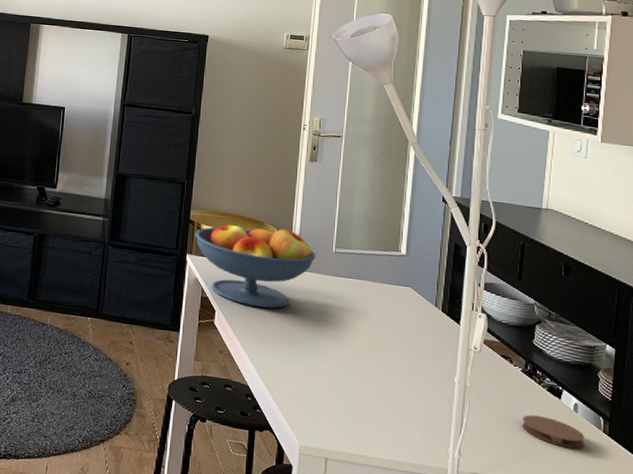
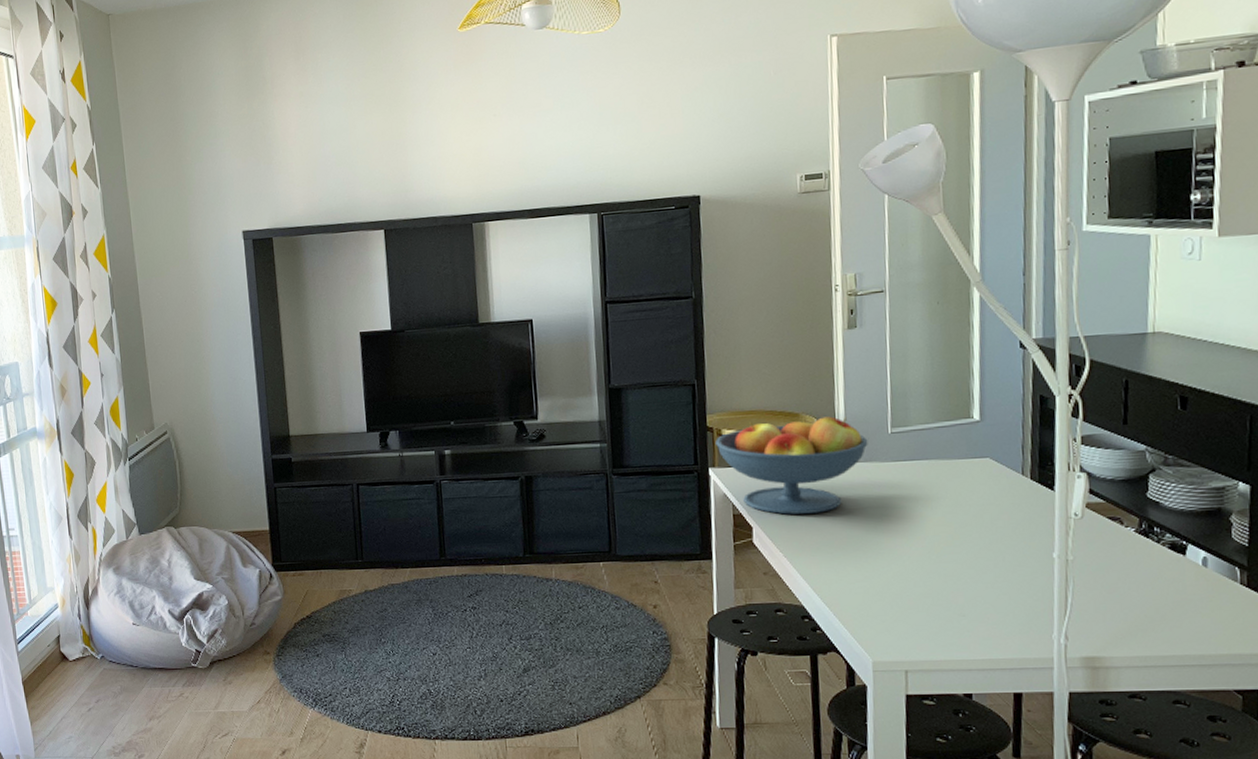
coaster: present [522,414,584,449] -> none [1140,579,1218,609]

